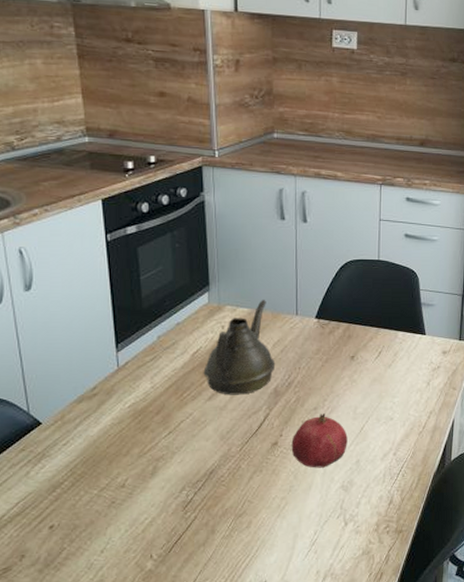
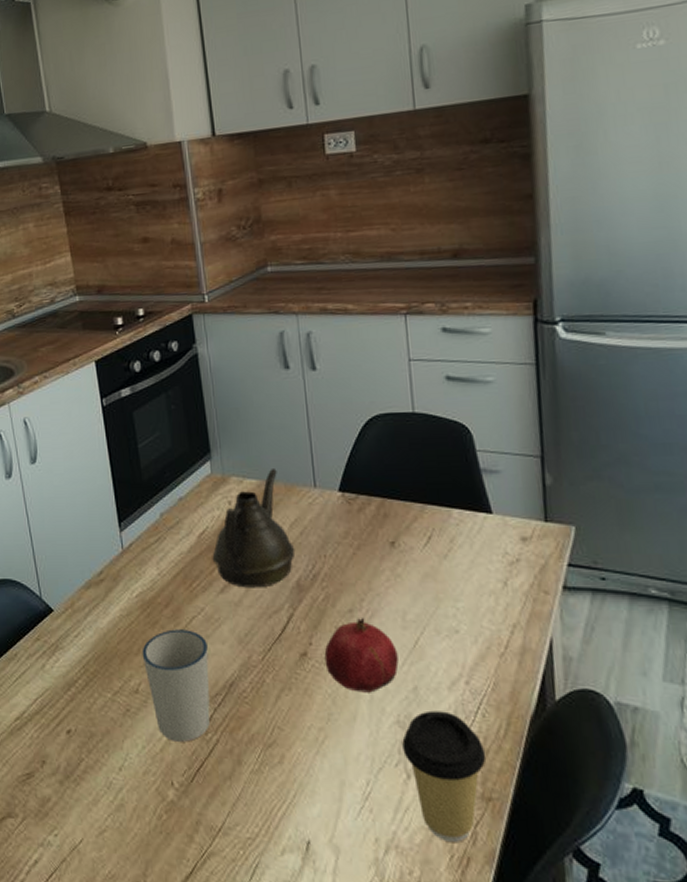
cup: none [130,431,193,523] -> present [142,629,211,742]
coffee cup: none [344,475,402,565] -> present [402,710,487,842]

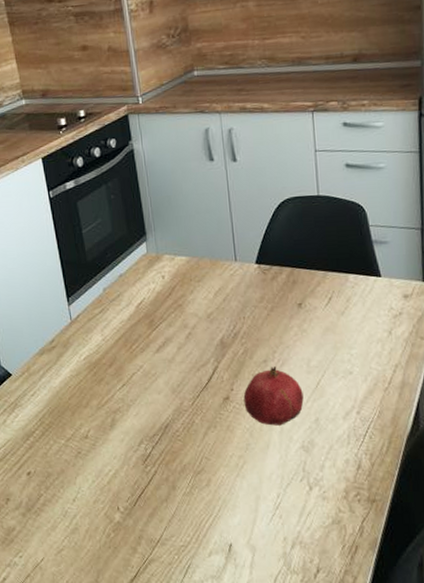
cup: present [142,629,211,742] -> none [90,384,149,475]
teapot: present [212,467,295,588] -> none [149,246,219,347]
coffee cup: present [402,710,487,842] -> none [306,436,372,535]

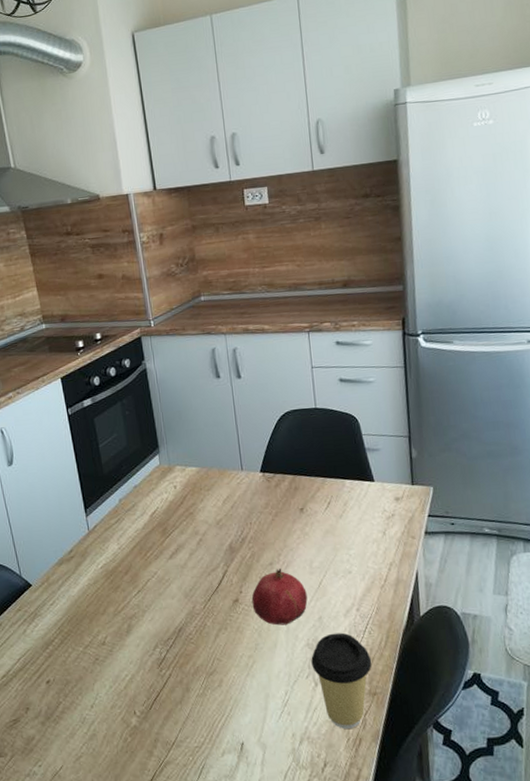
coffee cup: none [306,436,372,535] -> present [311,632,372,729]

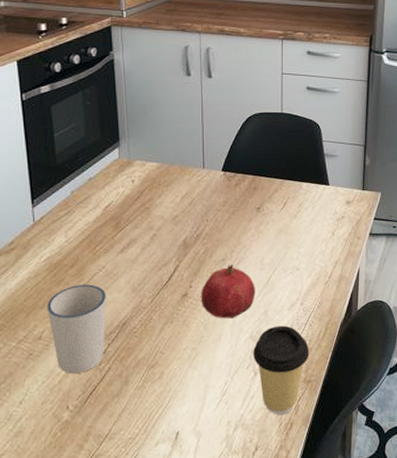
cup: none [107,590,164,679] -> present [47,284,106,374]

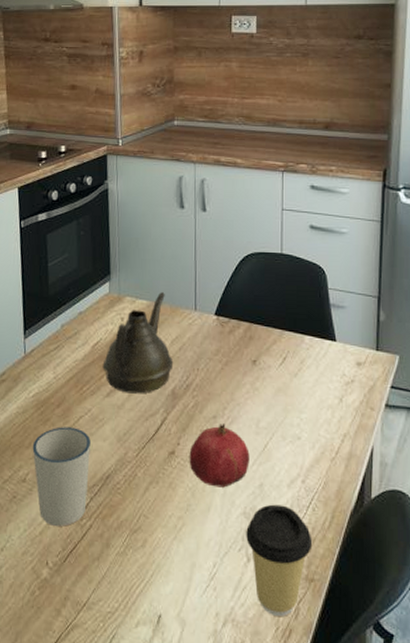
teapot: none [115,153,184,248] -> present [102,291,174,394]

